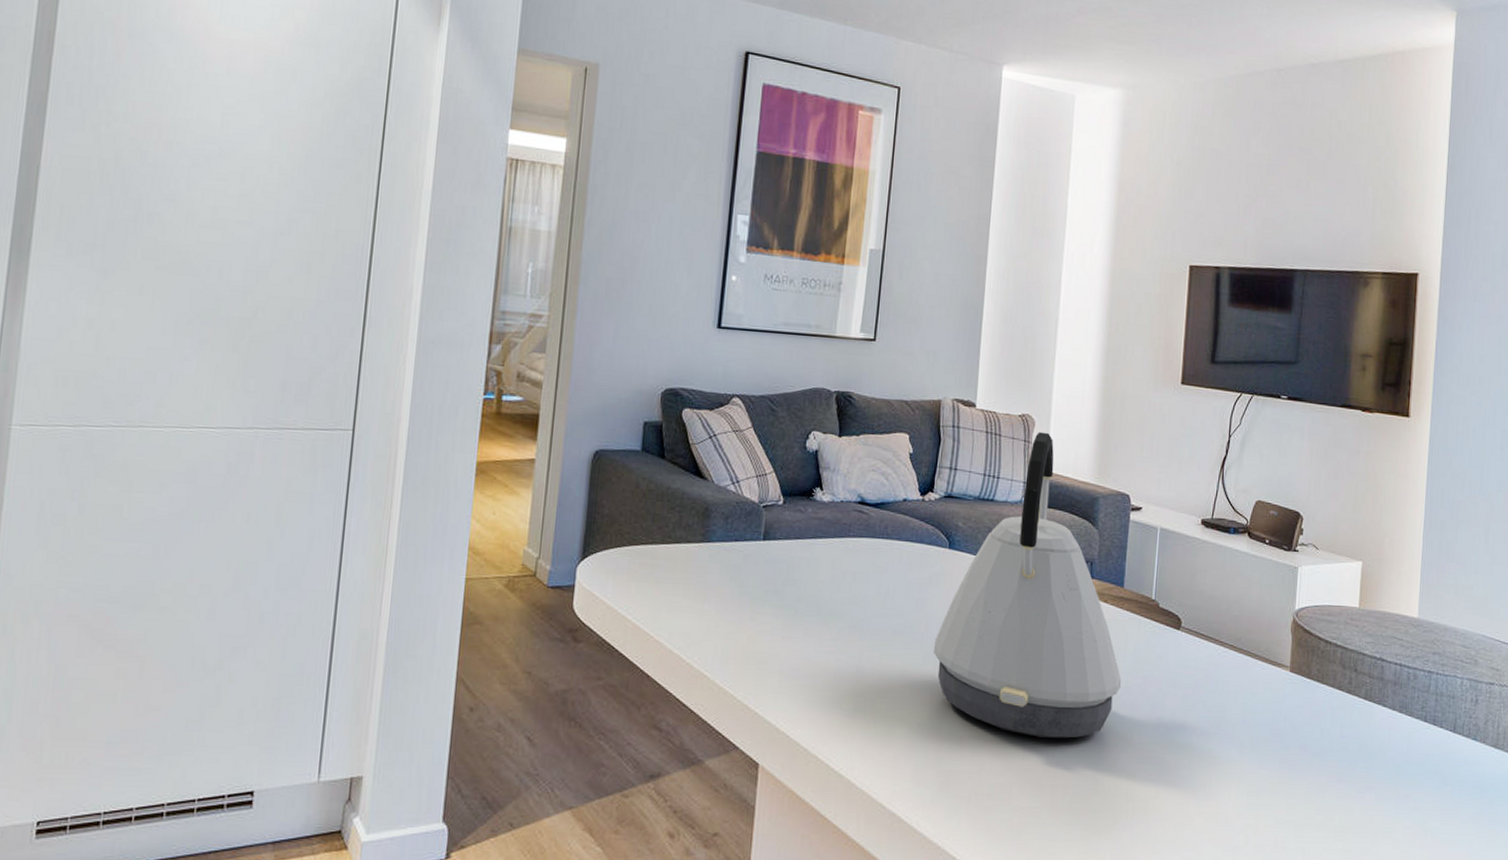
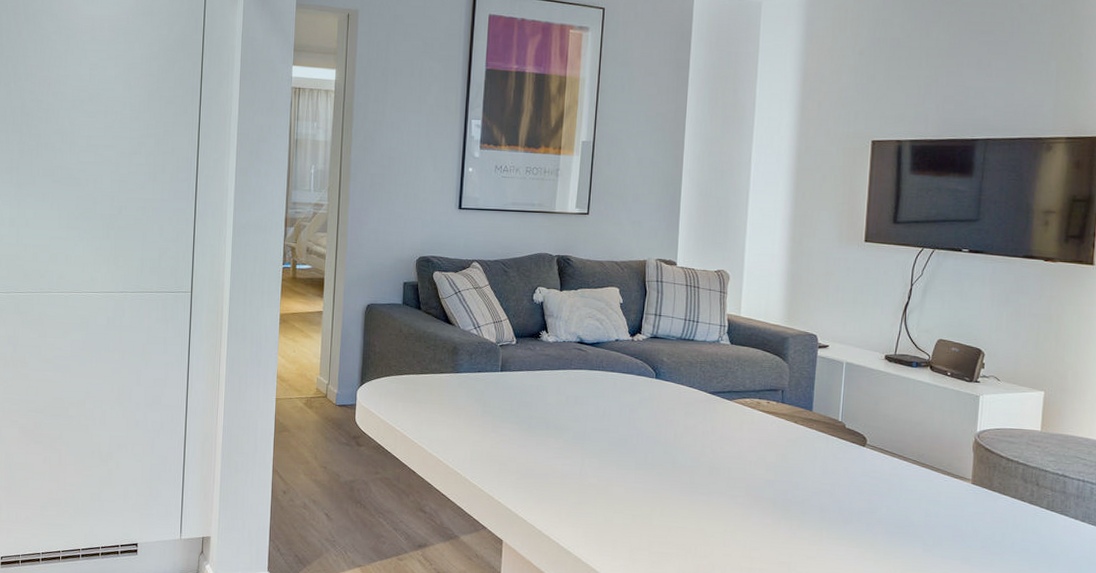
kettle: present [934,431,1122,739] -> none [644,284,812,532]

